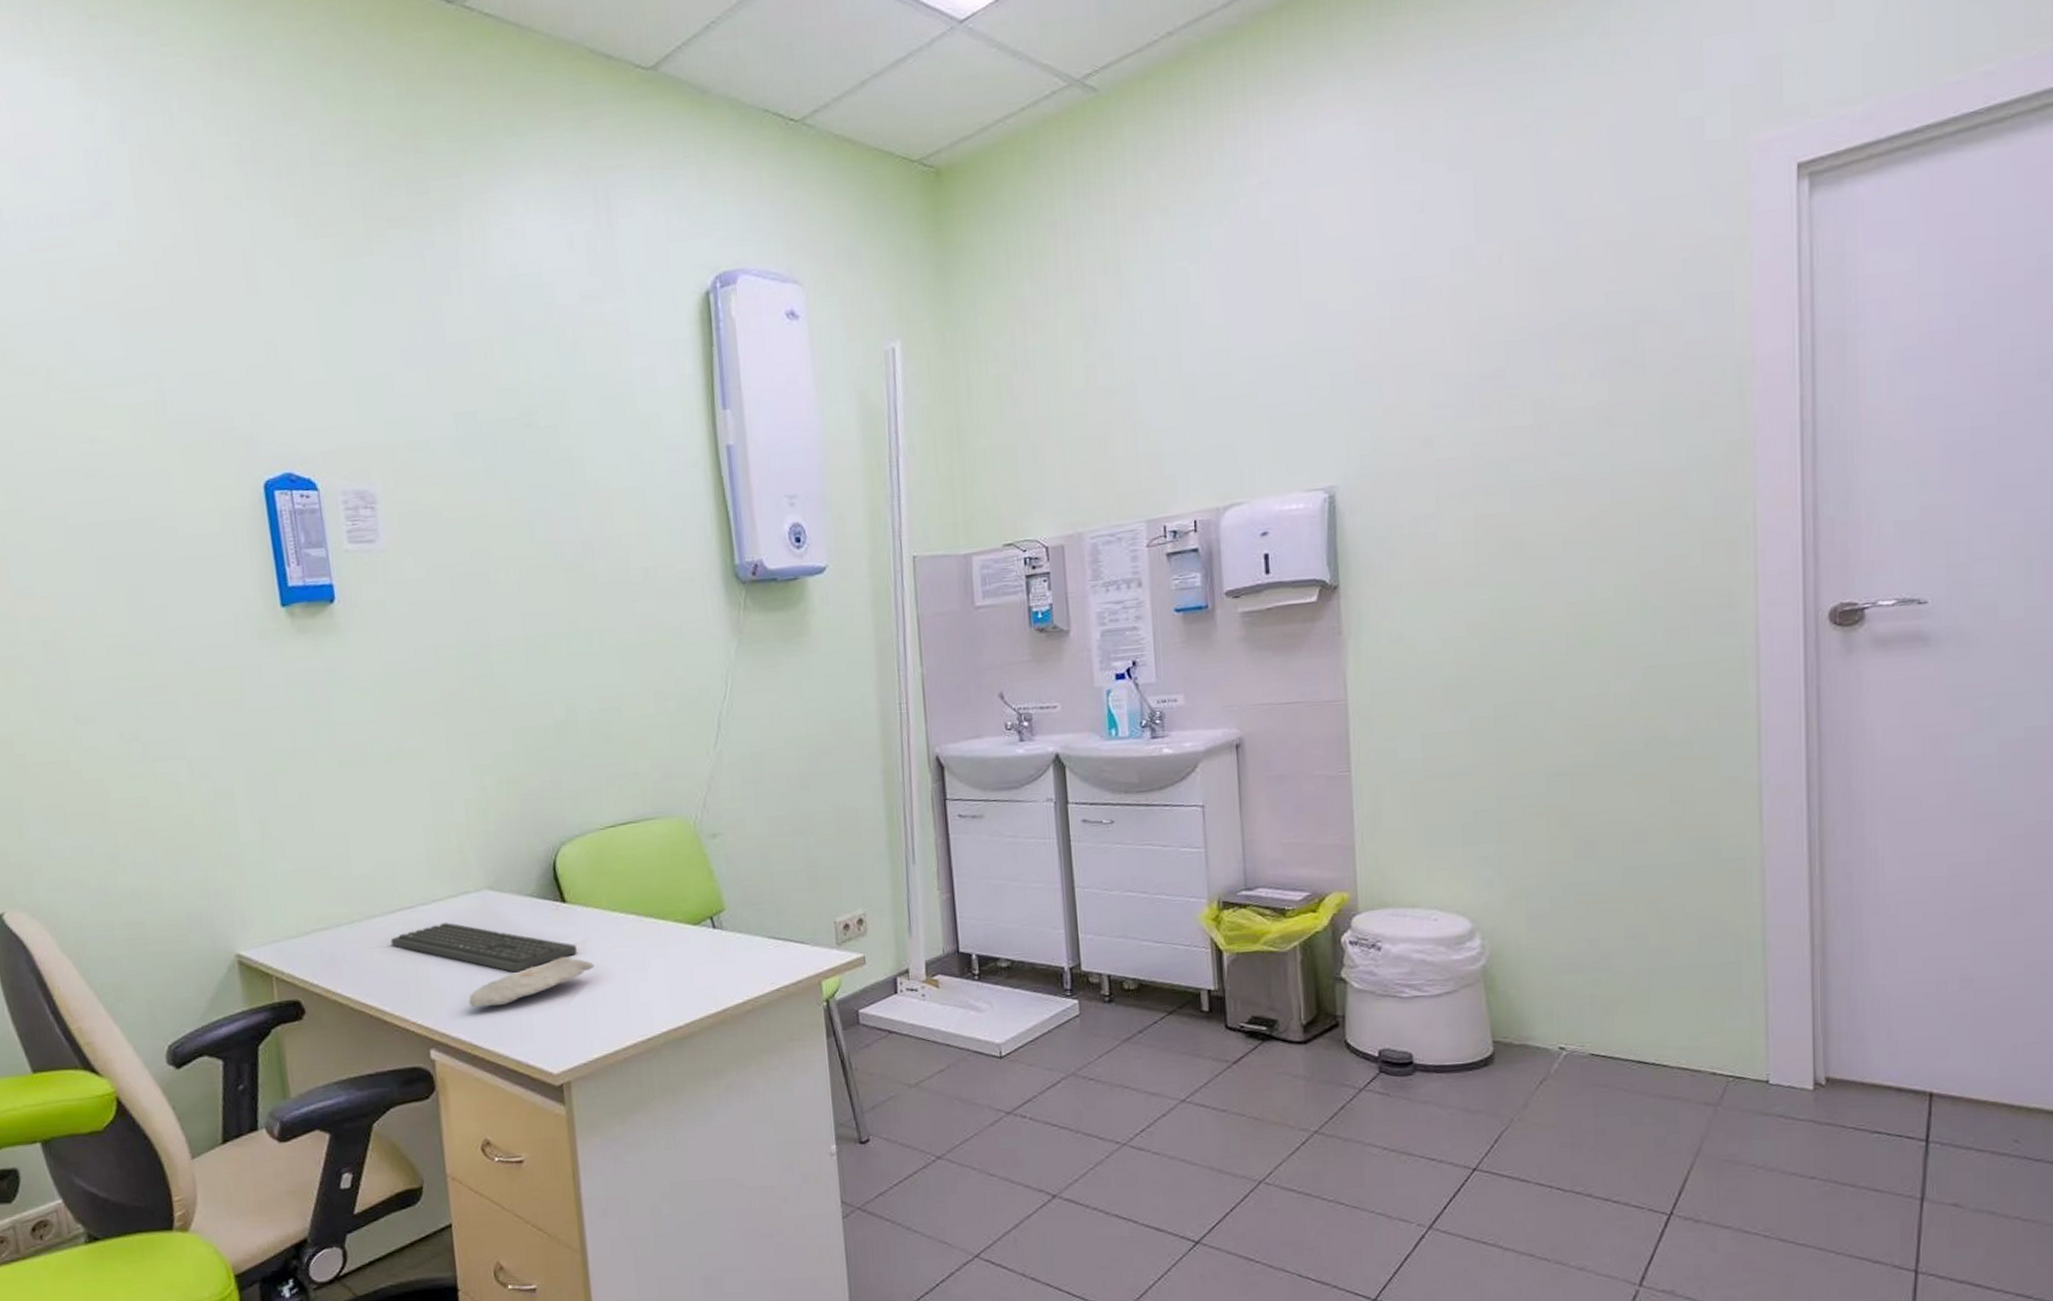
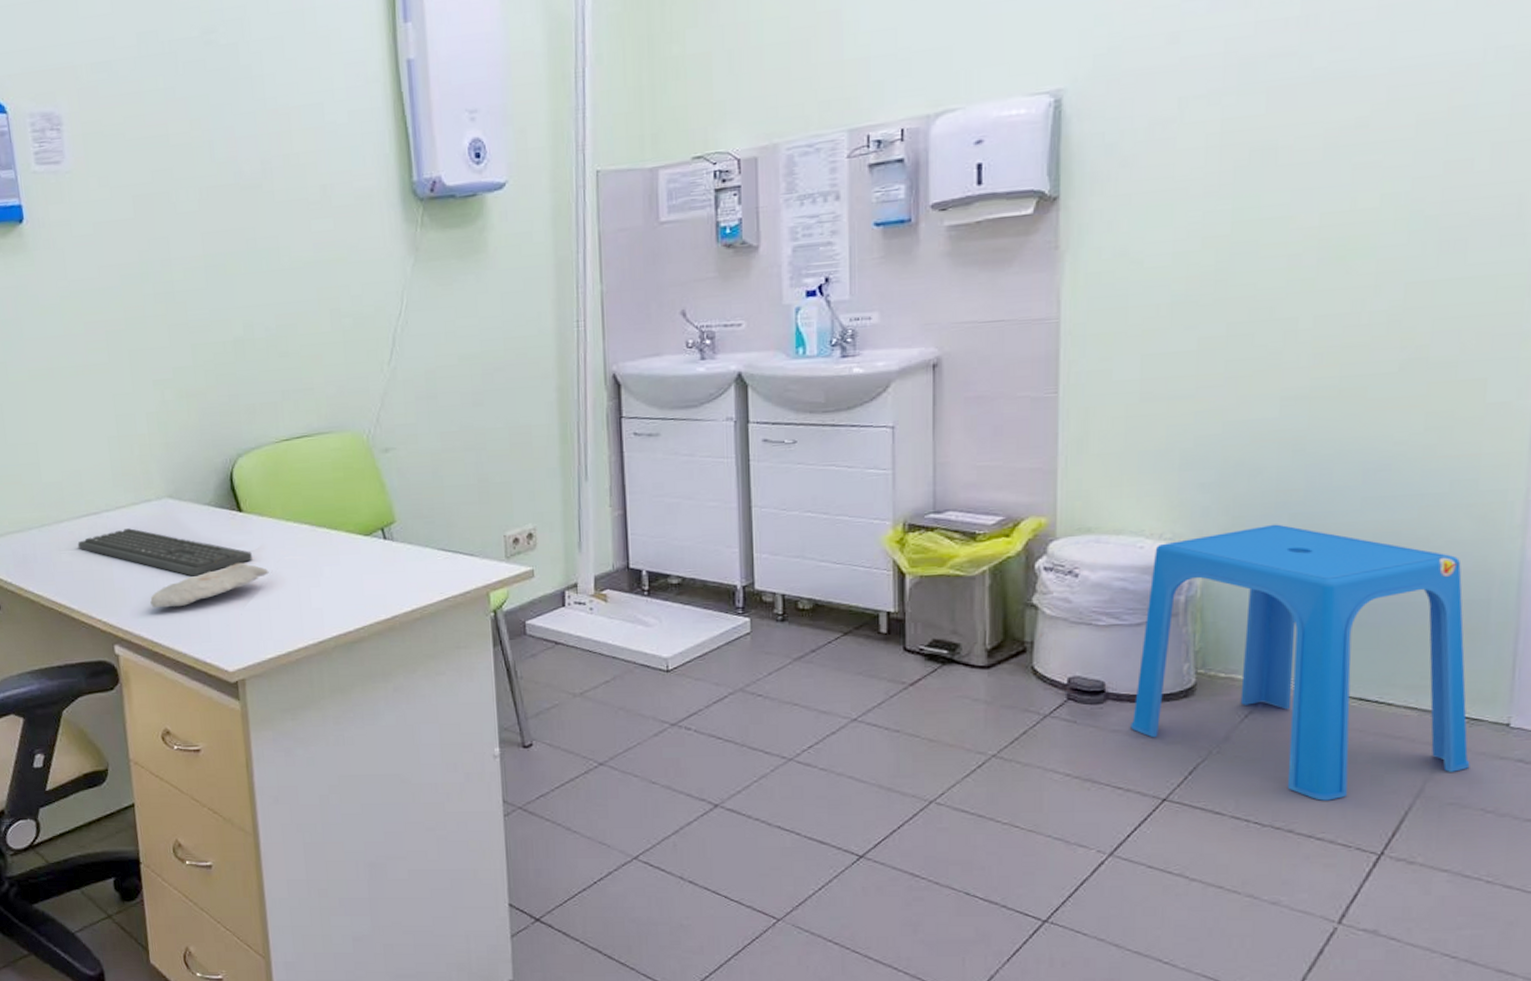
stool: none [1438,894,1739,1164] -> present [1130,524,1471,801]

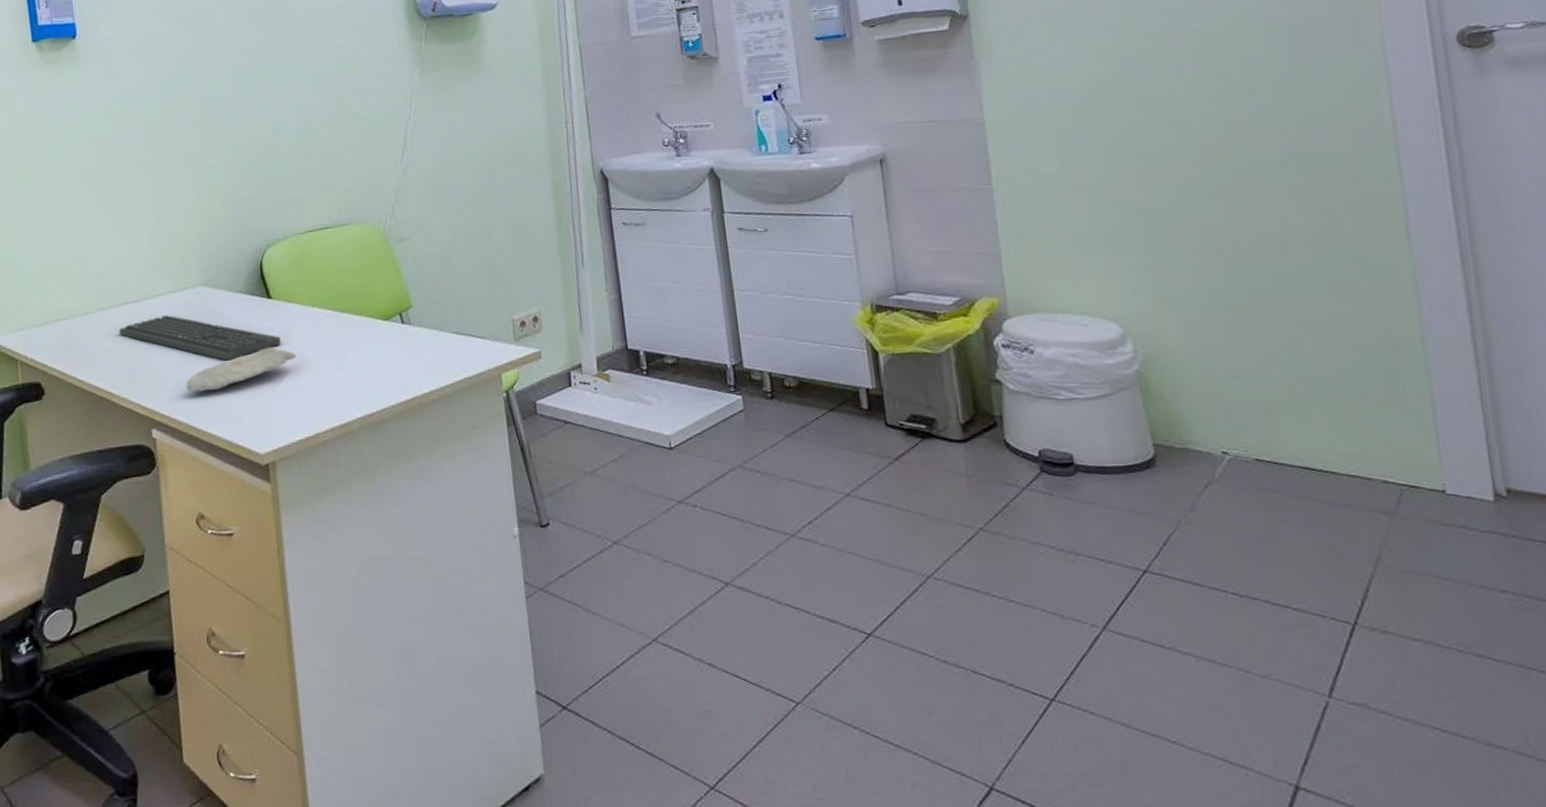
stool: present [1130,524,1471,801] -> none [1098,302,1419,570]

